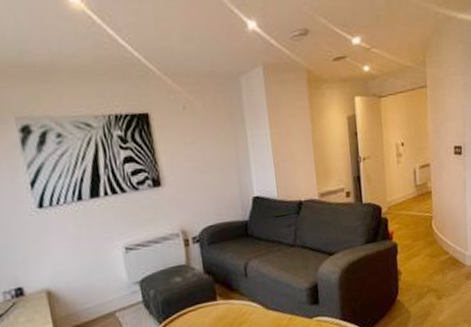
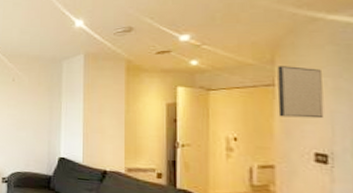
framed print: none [428,66,459,117] -> present [277,66,325,119]

